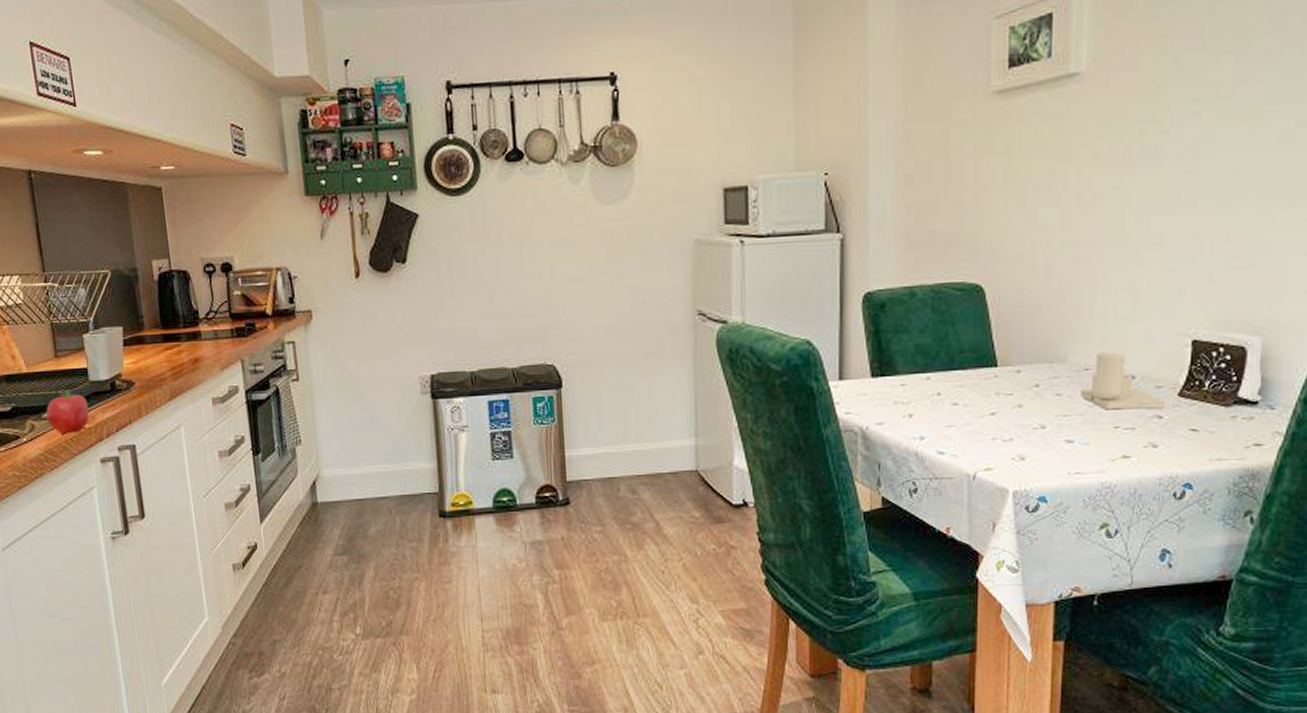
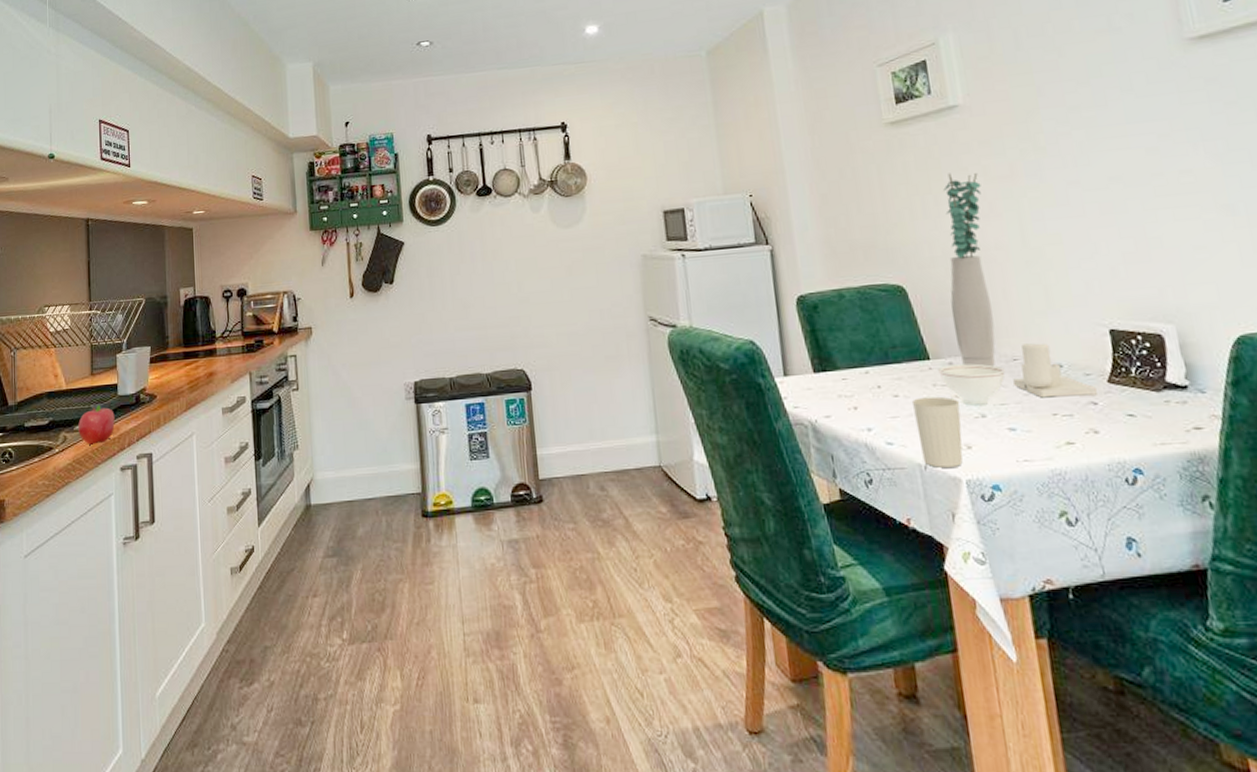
cup: none [971,406,1021,480] -> present [912,396,964,469]
bowl: none [1004,372,1074,416] -> present [938,363,1005,406]
vase: none [1028,156,1088,377] -> present [943,173,996,367]

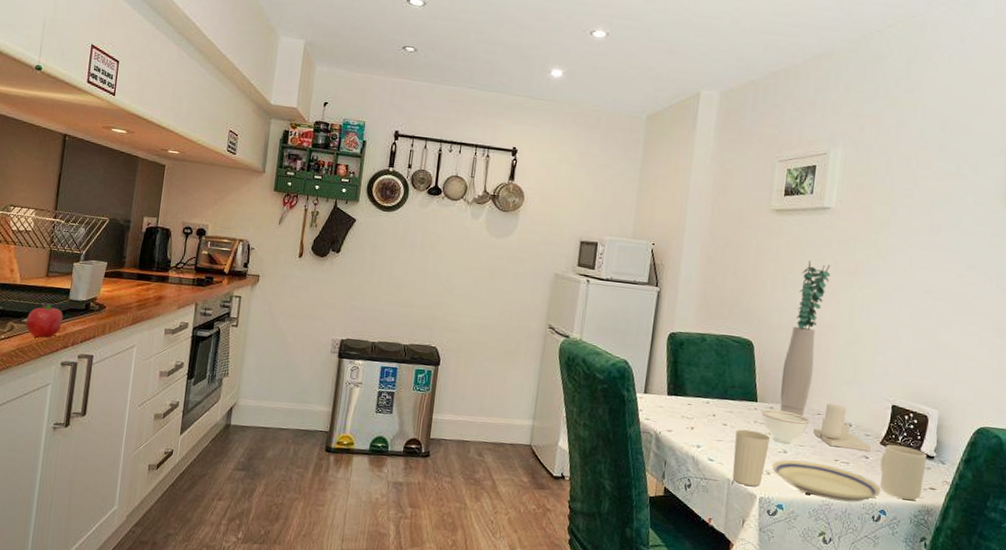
plate: none [970,422,1128,467] -> present [772,459,881,503]
cup: none [1114,379,1184,450] -> present [880,444,928,501]

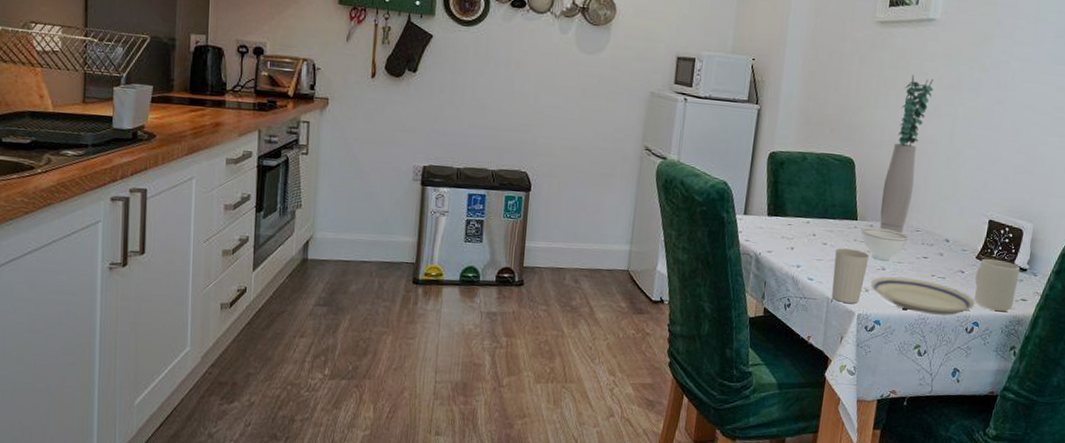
fruit: present [26,304,63,338] -> none [65,134,108,172]
candle: present [813,403,871,451] -> none [912,220,967,266]

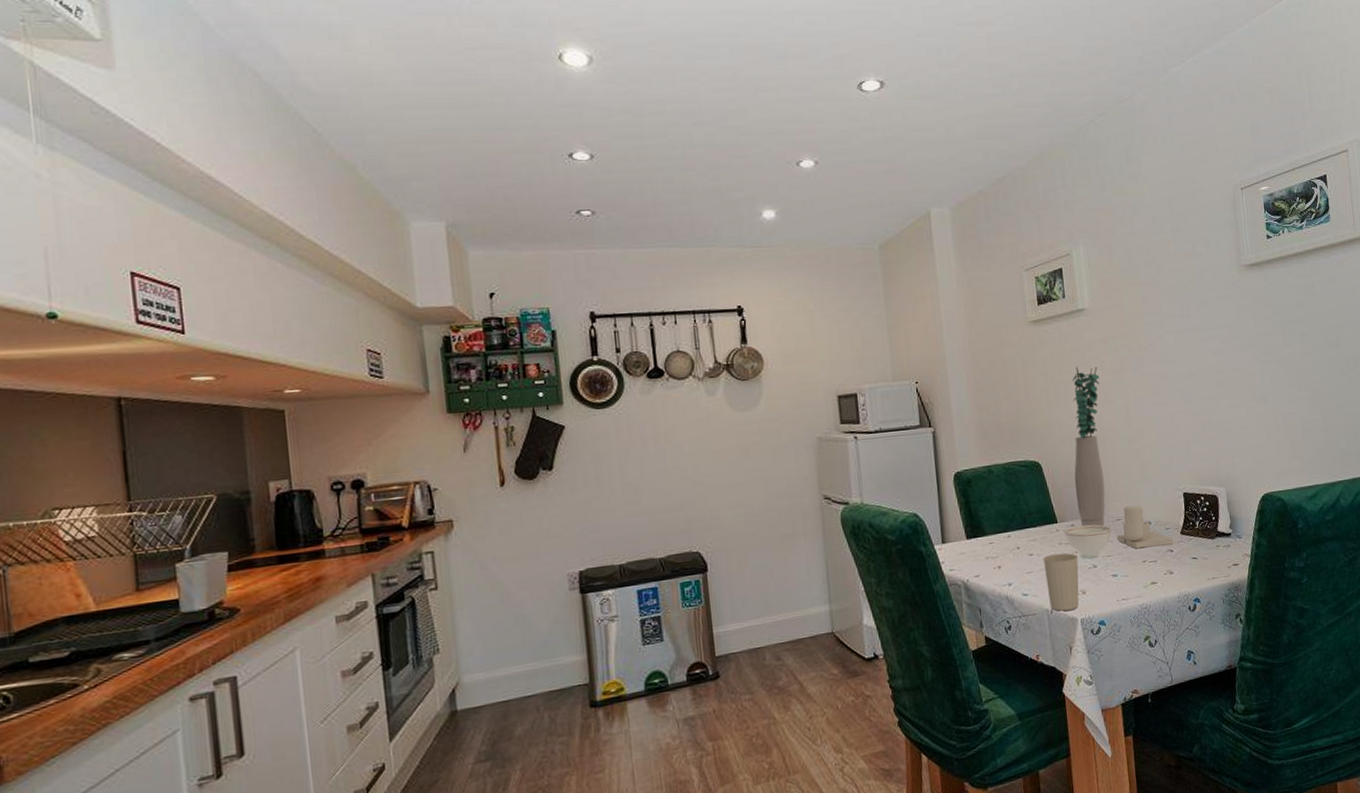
plate: present [870,276,975,316] -> none [1085,568,1191,603]
candle: none [912,220,967,266] -> present [1117,505,1173,549]
cup: present [974,258,1021,312] -> none [1184,530,1227,583]

